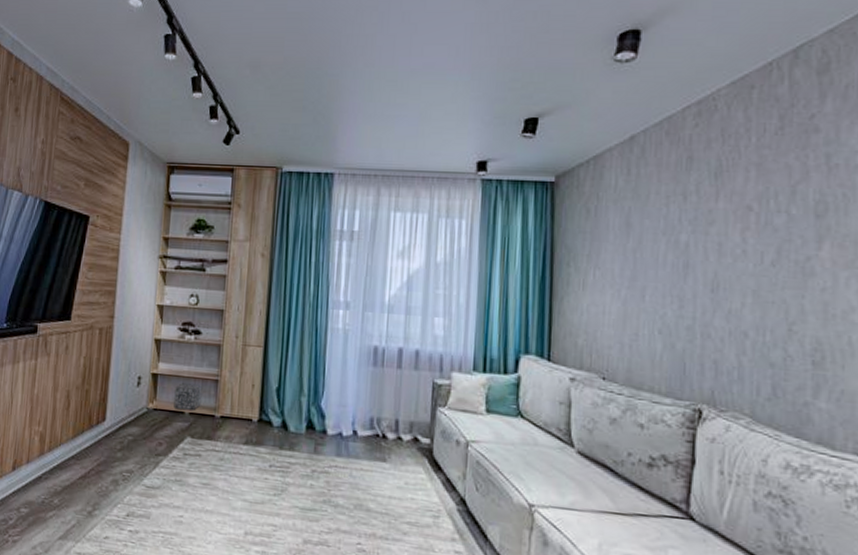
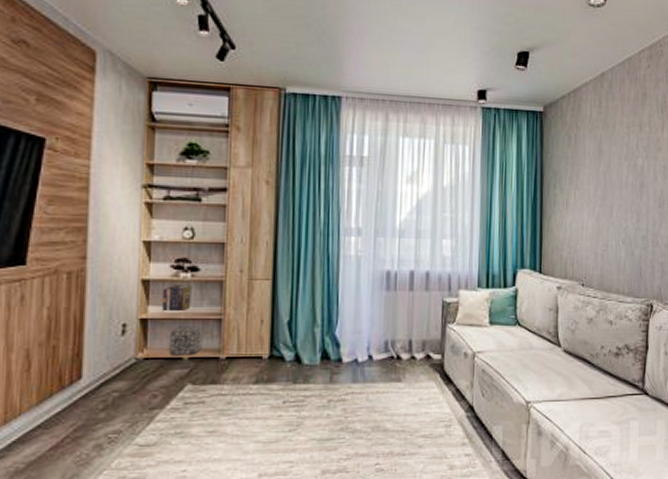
books: none [170,346,195,371] -> present [162,285,192,312]

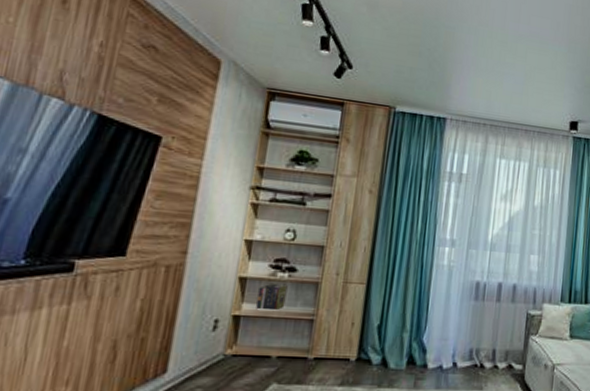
decorative box: present [169,326,203,354] -> none [258,325,295,353]

